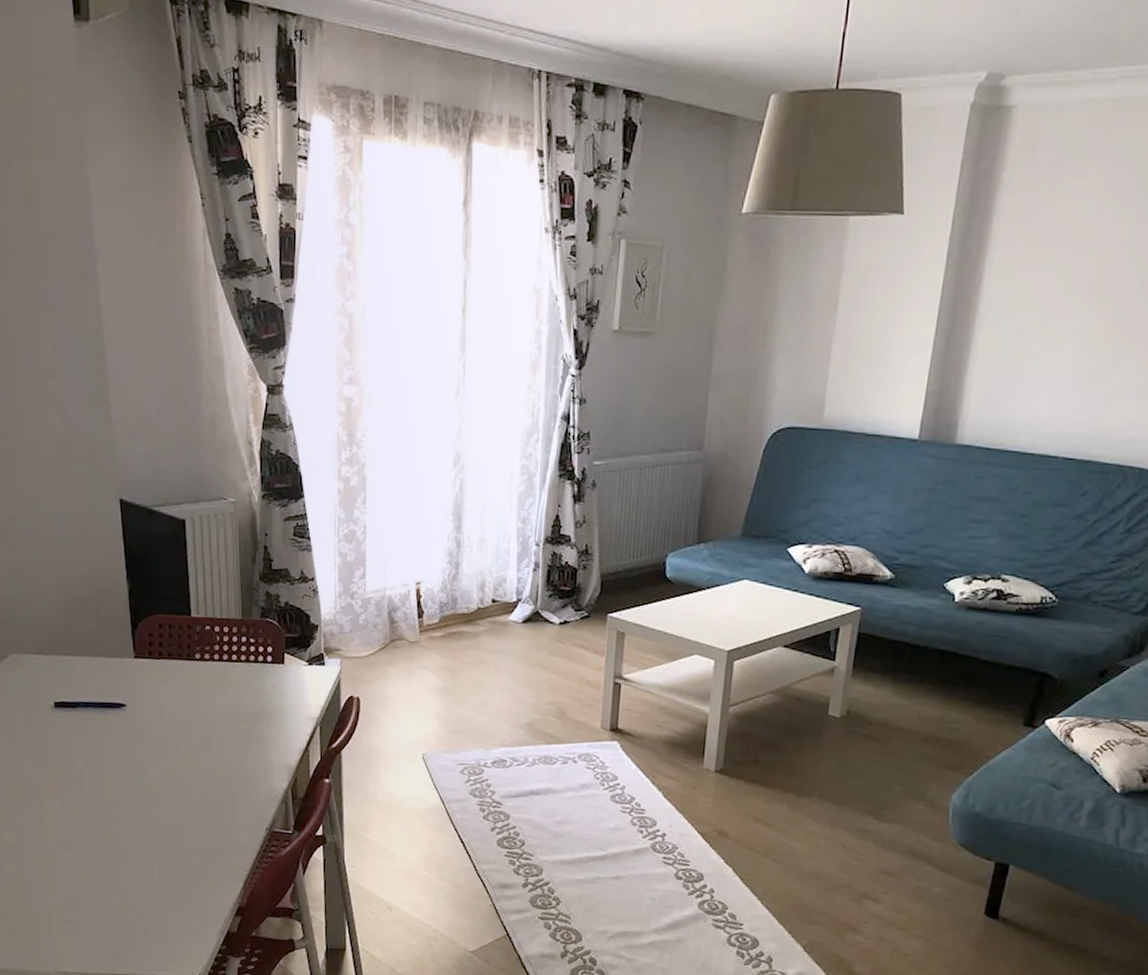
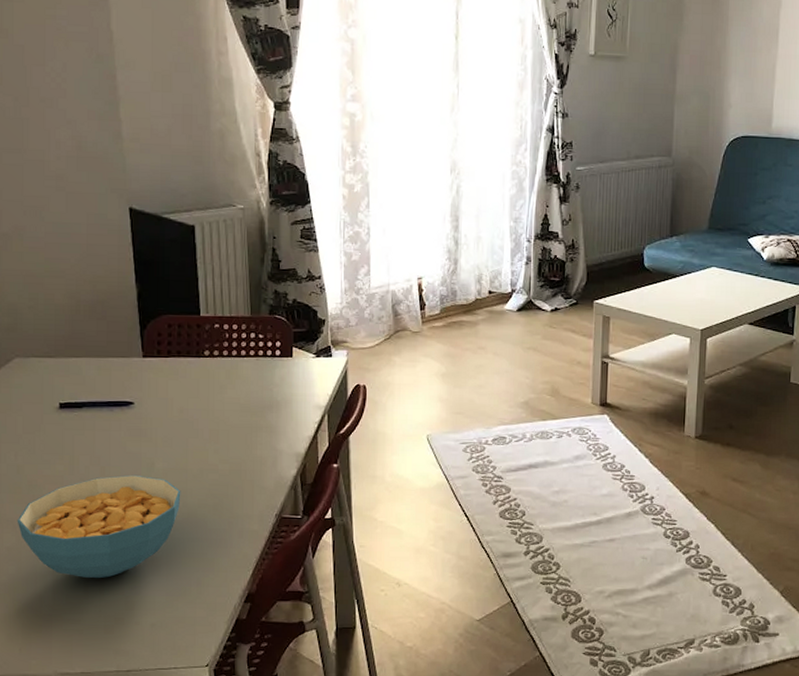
cereal bowl: none [16,778,173,882] -> present [17,474,181,579]

